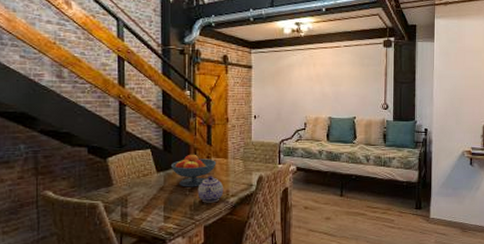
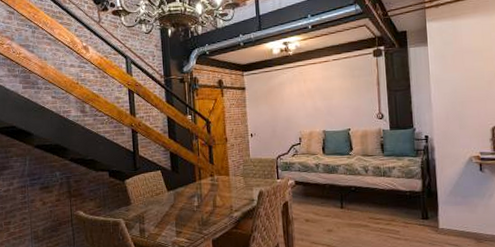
fruit bowl: present [170,154,217,187] -> none [178,173,219,204]
teapot: present [197,176,224,203] -> none [204,192,228,218]

